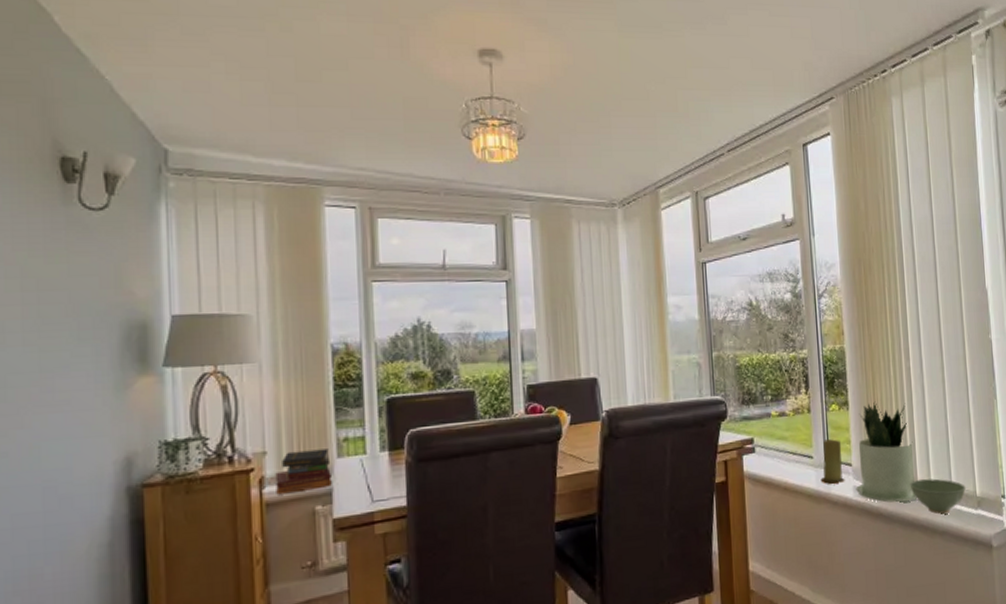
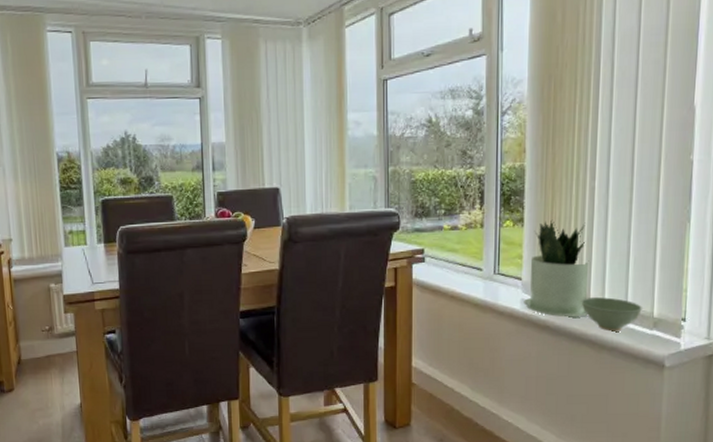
books: present [275,448,332,495] -> none [19,239,61,273]
candle: present [820,439,845,484] -> none [488,254,513,296]

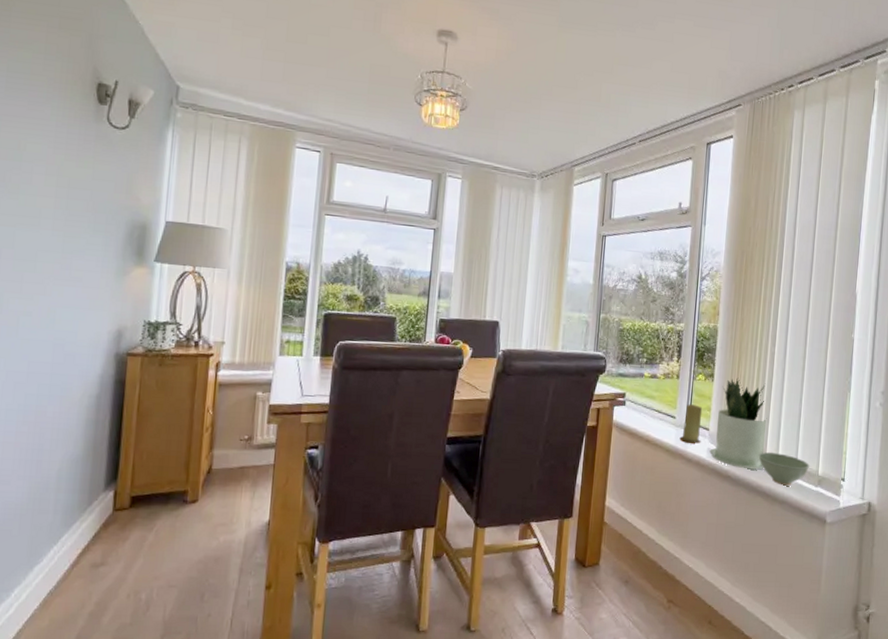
candle: none [488,254,513,296] -> present [679,404,703,445]

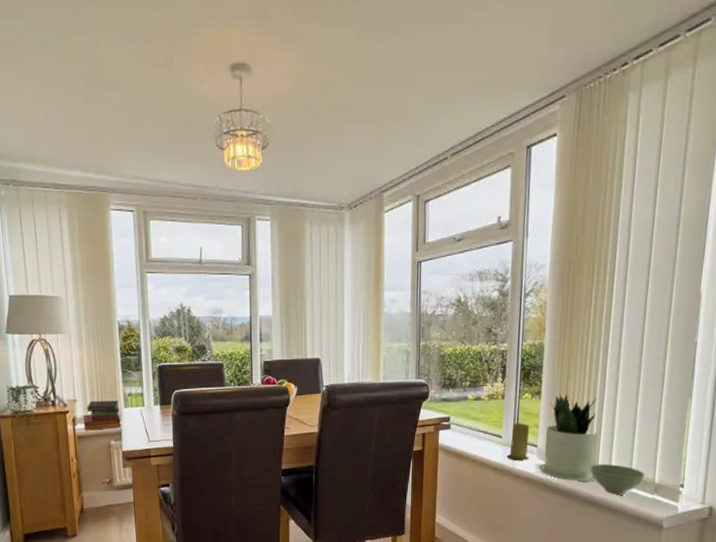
books: none [228,344,274,379] -> present [83,400,121,431]

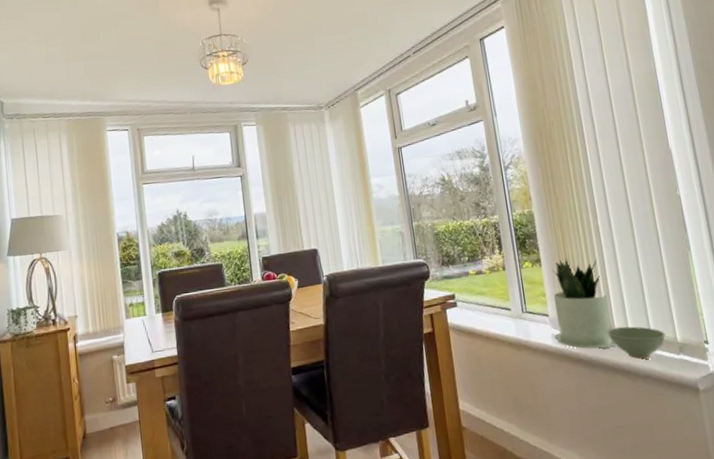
books: present [83,400,121,431] -> none [84,312,123,348]
candle: present [506,423,530,461] -> none [519,293,543,333]

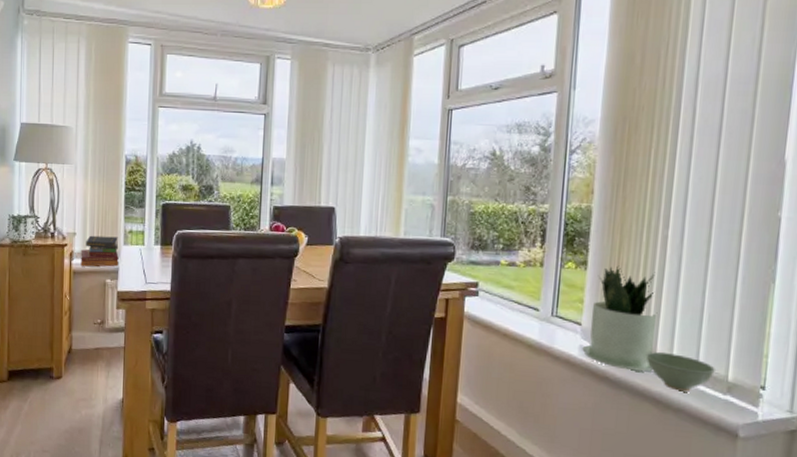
books: none [84,312,123,348] -> present [80,235,119,267]

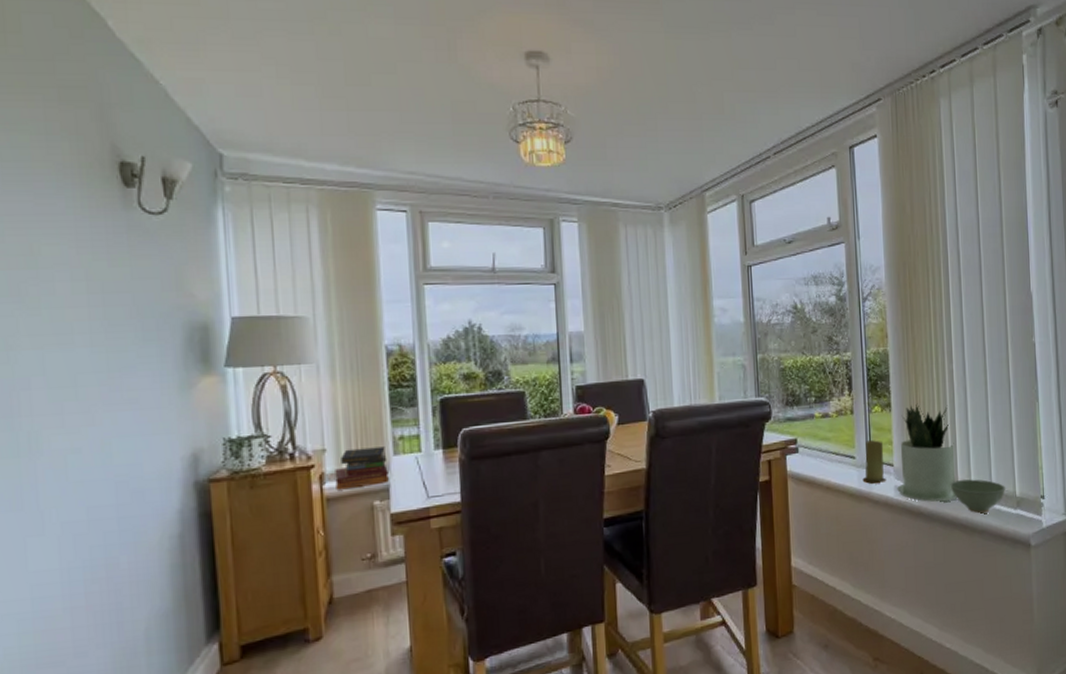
candle: none [544,295,573,341] -> present [862,440,887,484]

